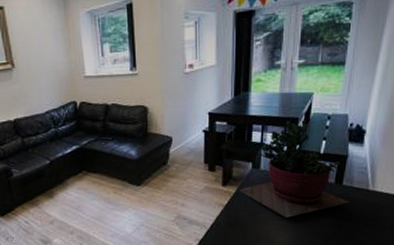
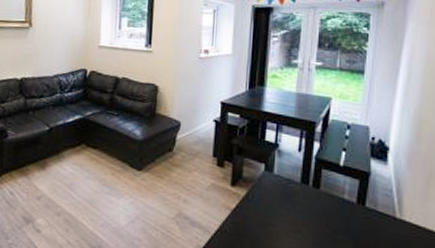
succulent plant: present [240,120,349,218] -> none [250,124,373,237]

